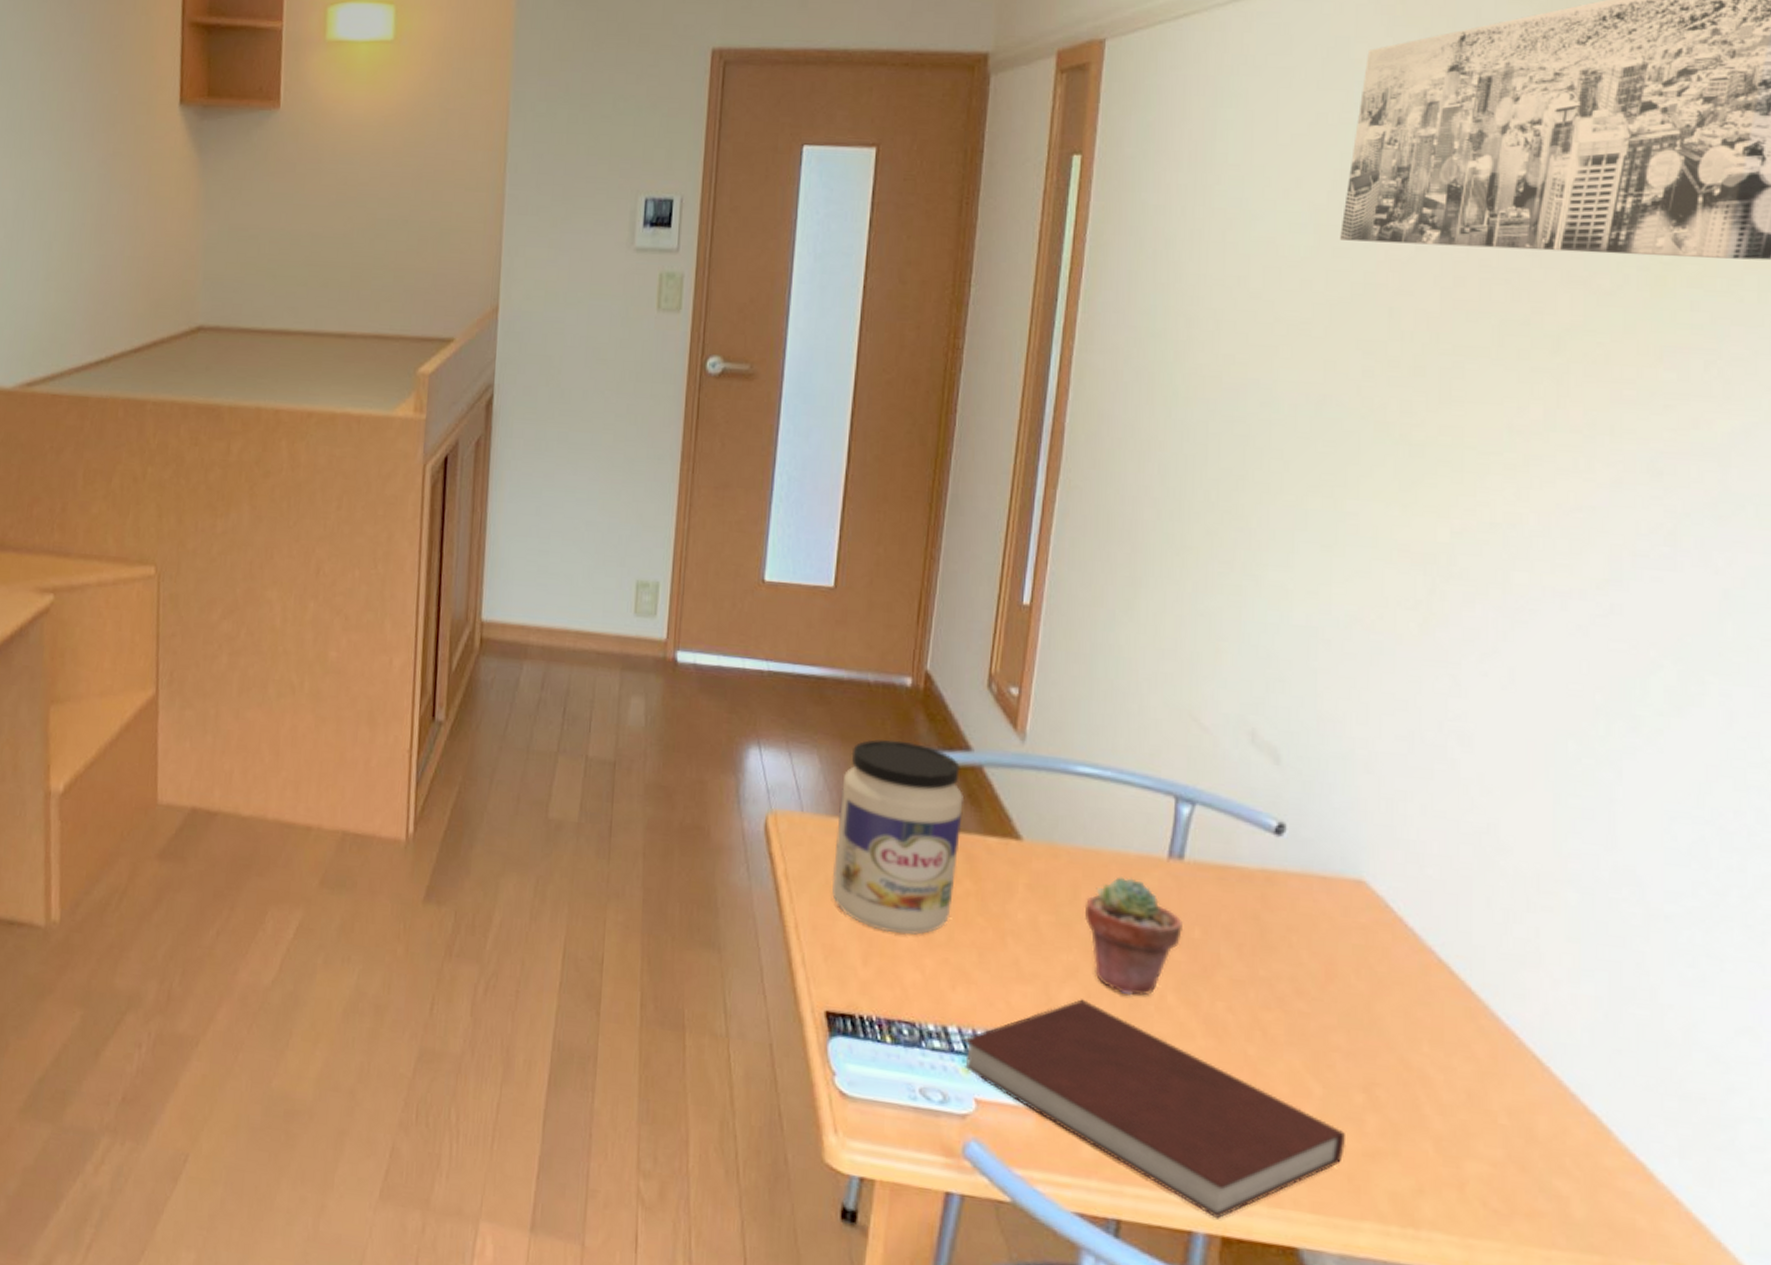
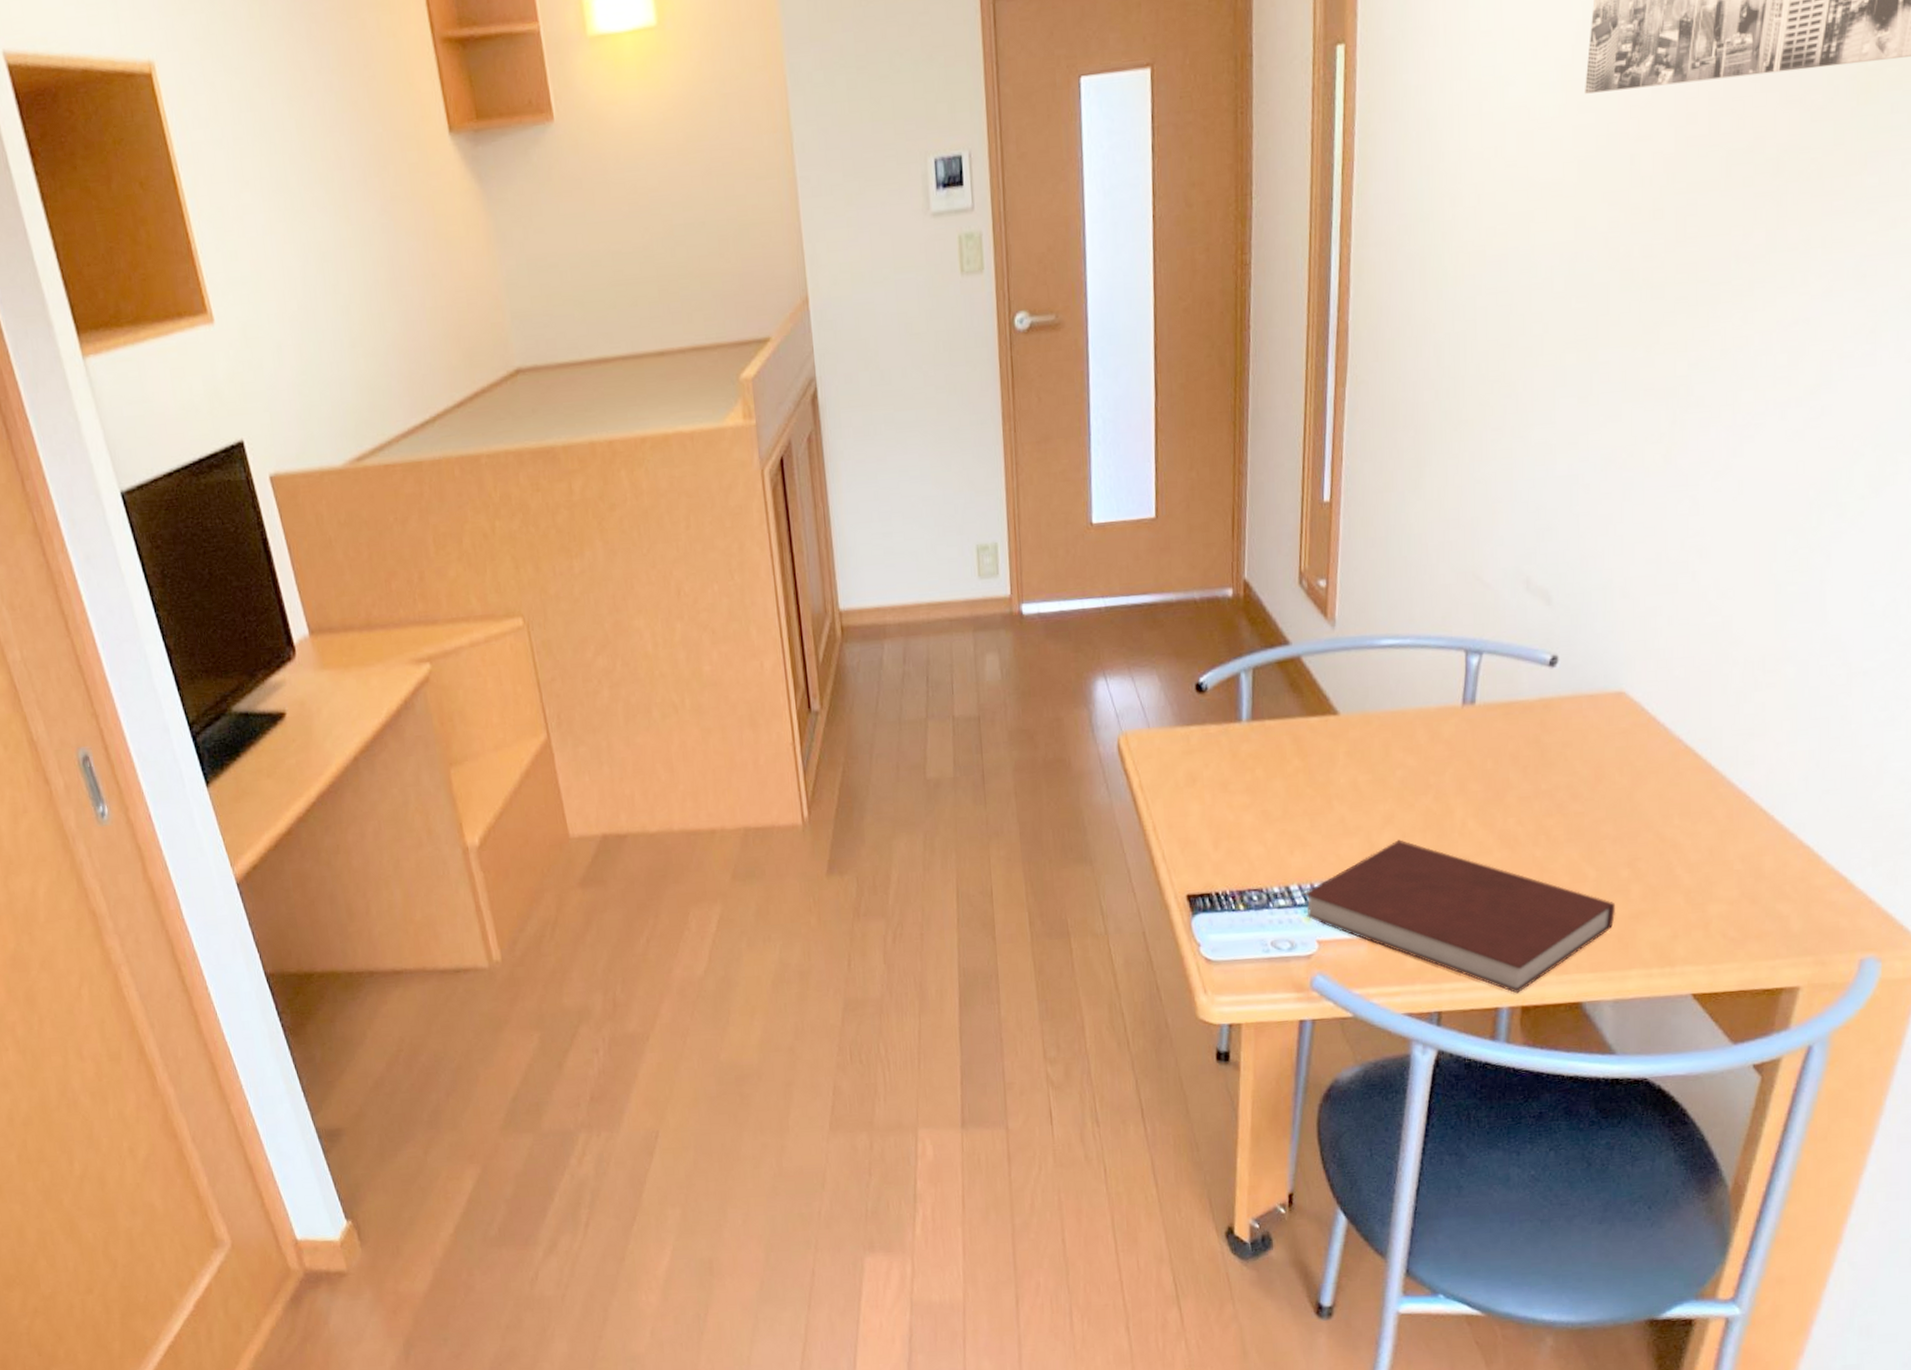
jar: present [831,739,963,935] -> none [1180,647,1287,818]
potted succulent: present [1084,877,1183,996] -> none [1395,728,1477,829]

